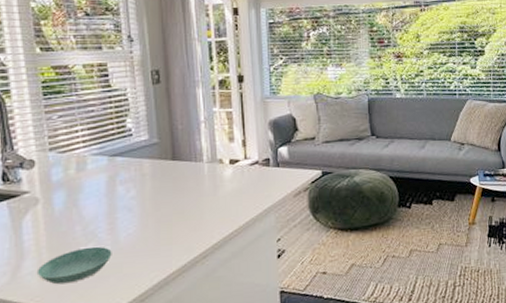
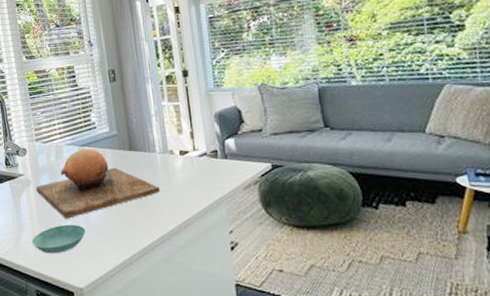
chopping board: none [47,158,205,241] -> present [36,148,160,219]

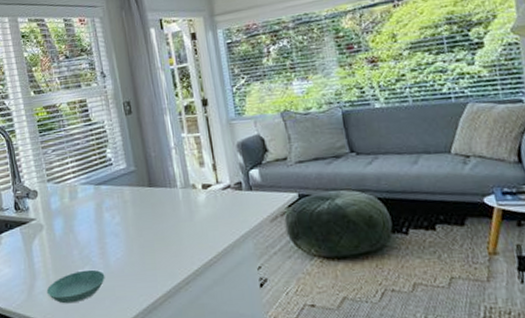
chopping board: present [36,148,160,219] -> none [49,186,183,264]

